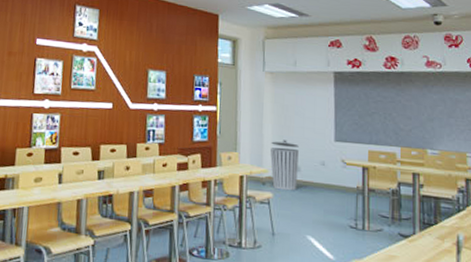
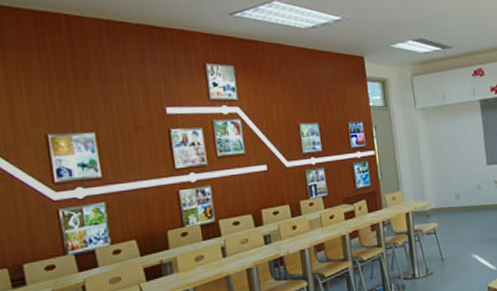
trash can: present [270,139,299,191] -> none [431,171,459,219]

